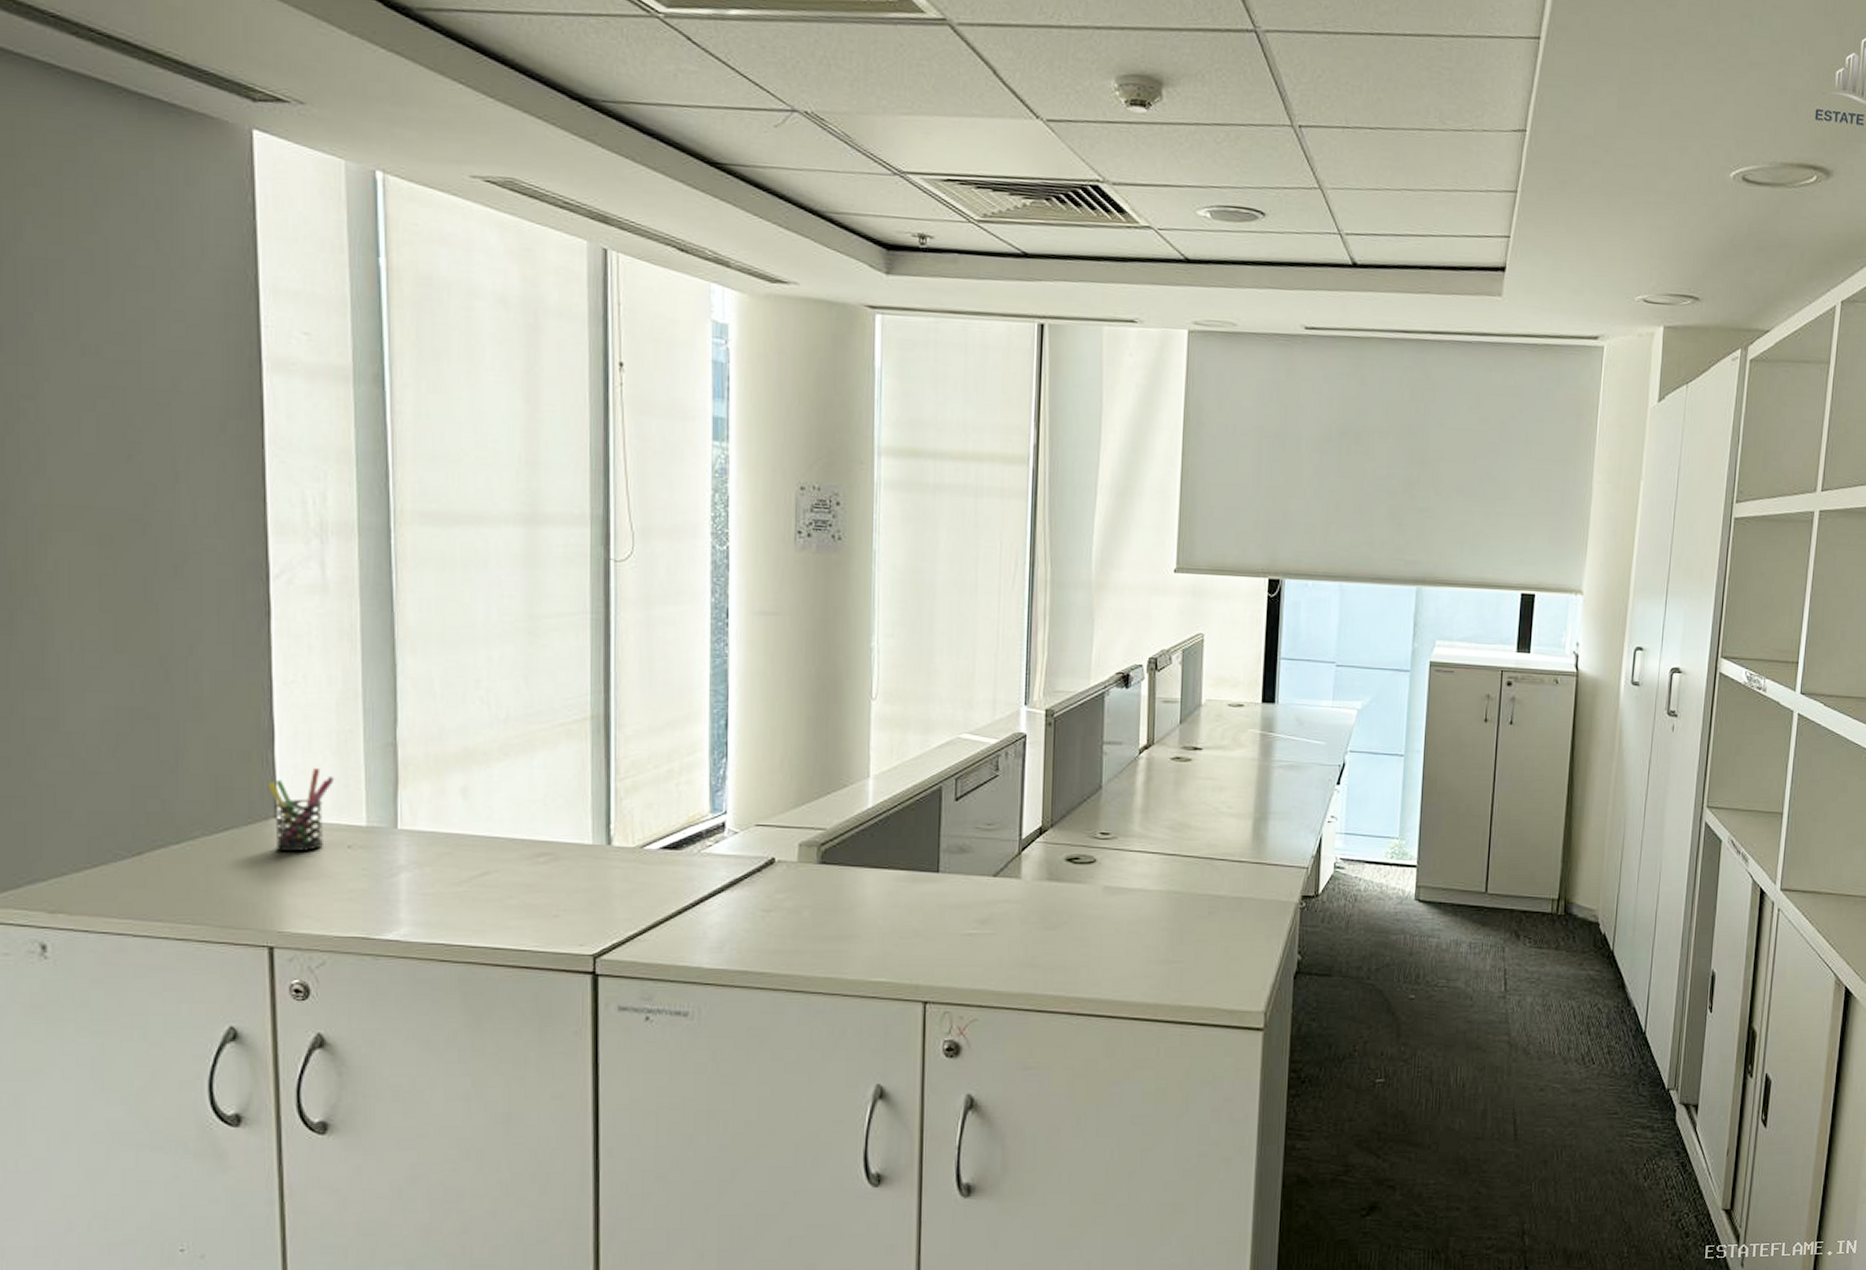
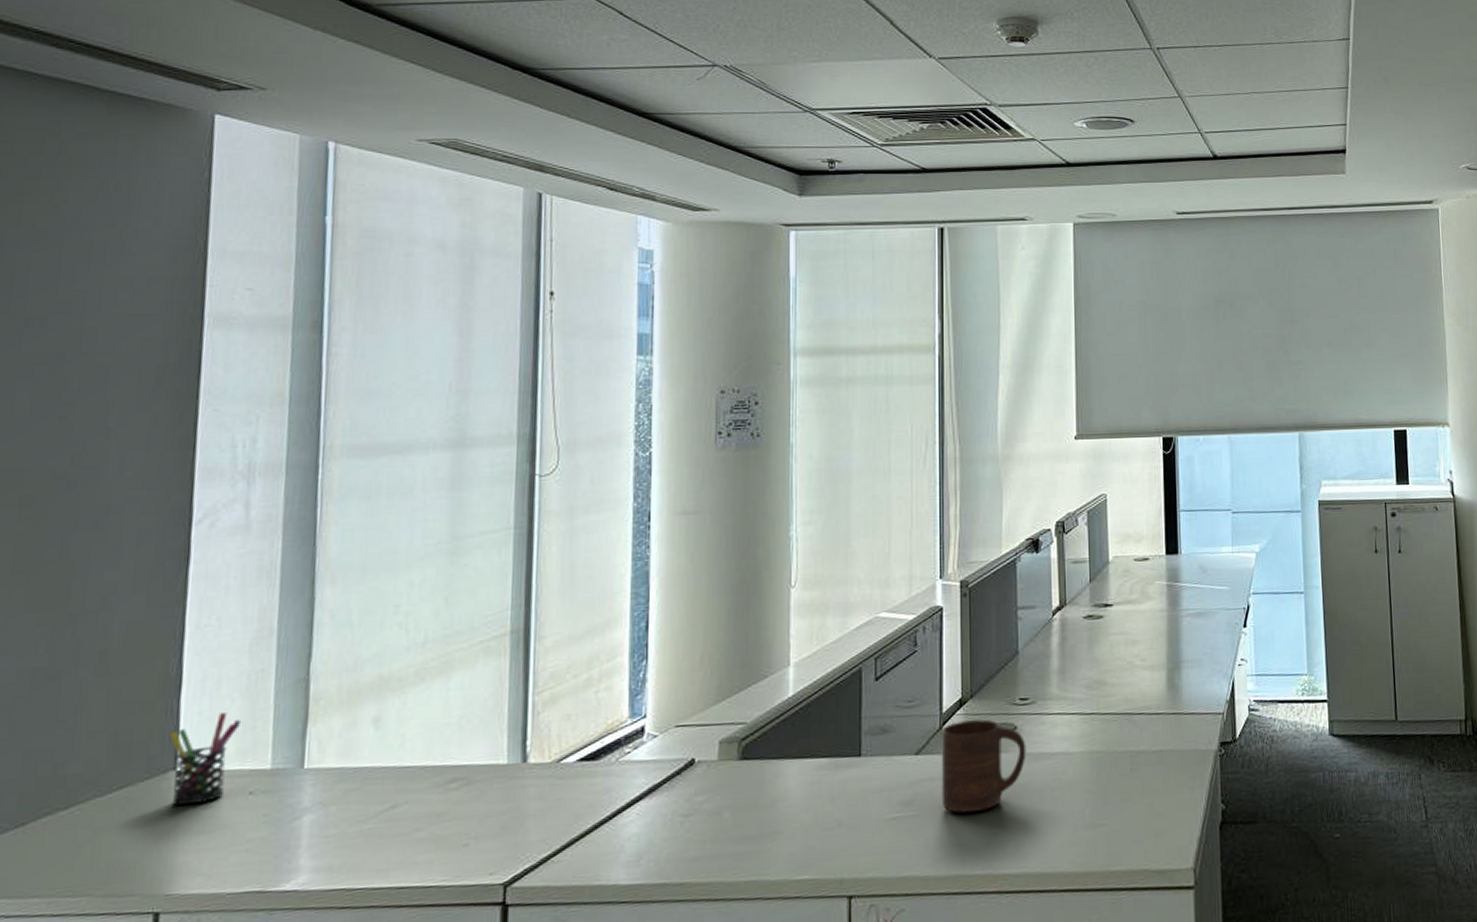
cup: none [1017,849,1105,937] -> present [941,719,1027,813]

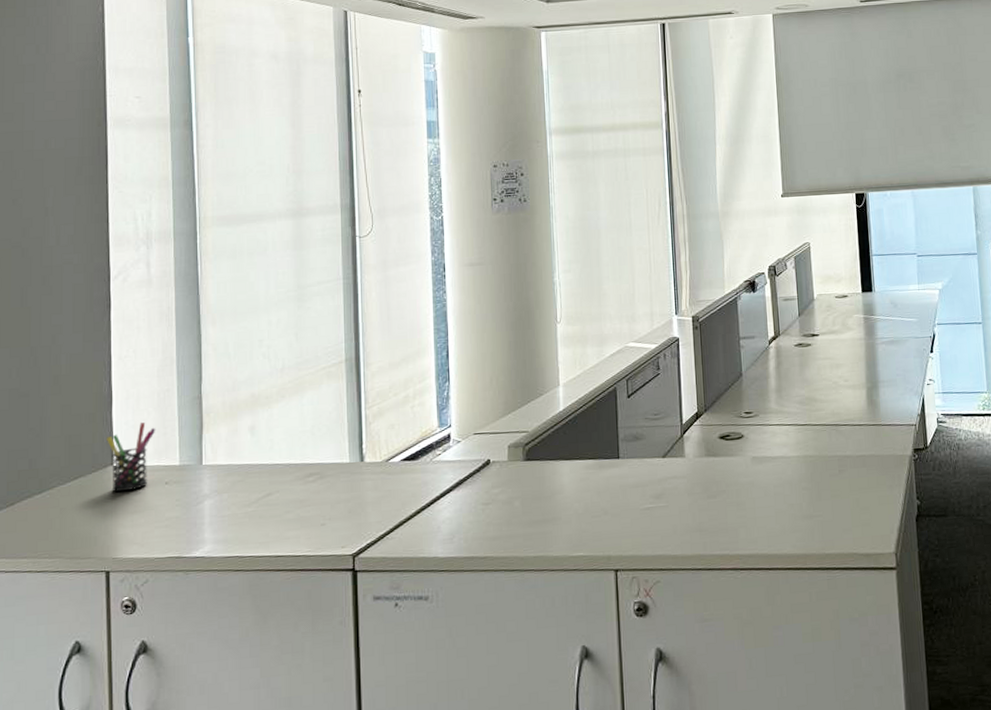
cup: present [941,719,1027,813] -> none [682,429,753,505]

